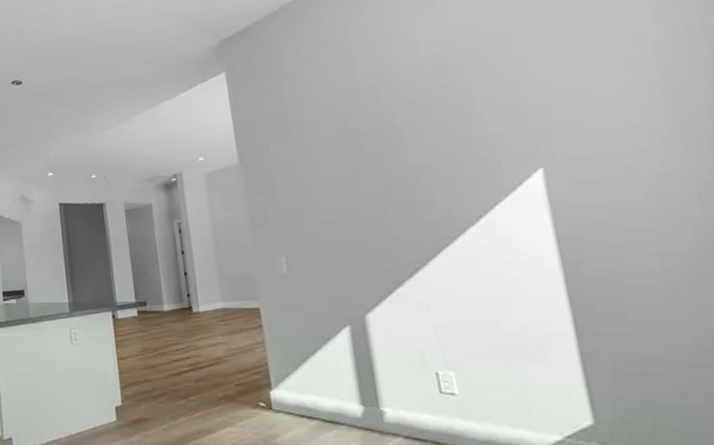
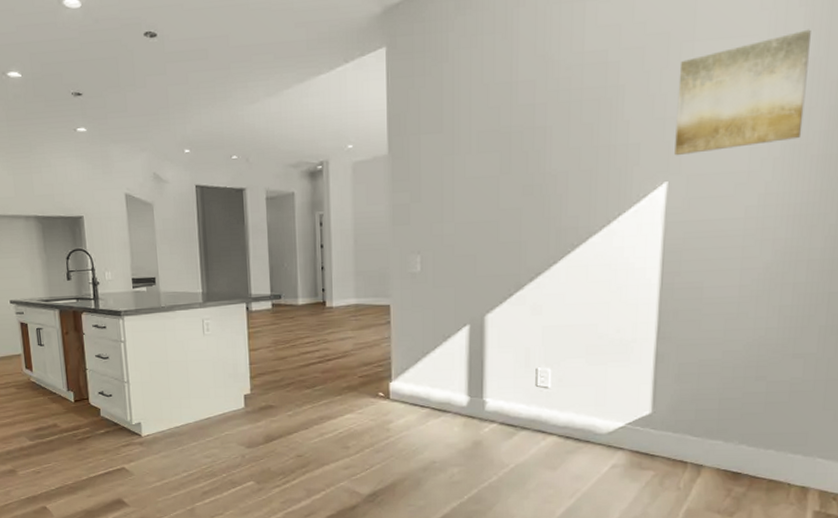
wall art: none [525,14,687,143] -> present [674,29,811,156]

